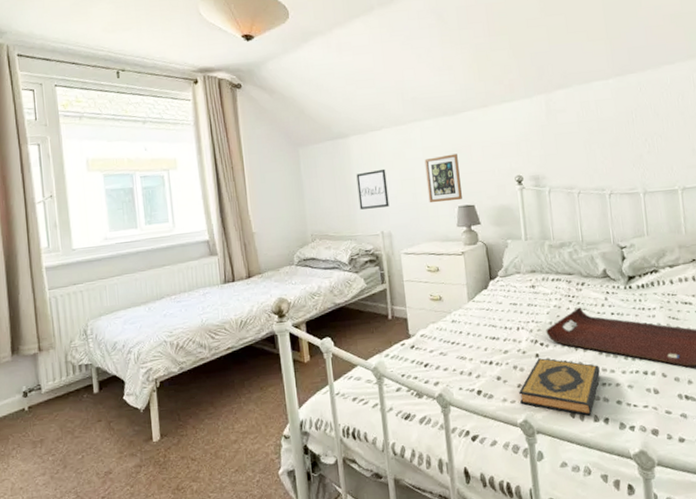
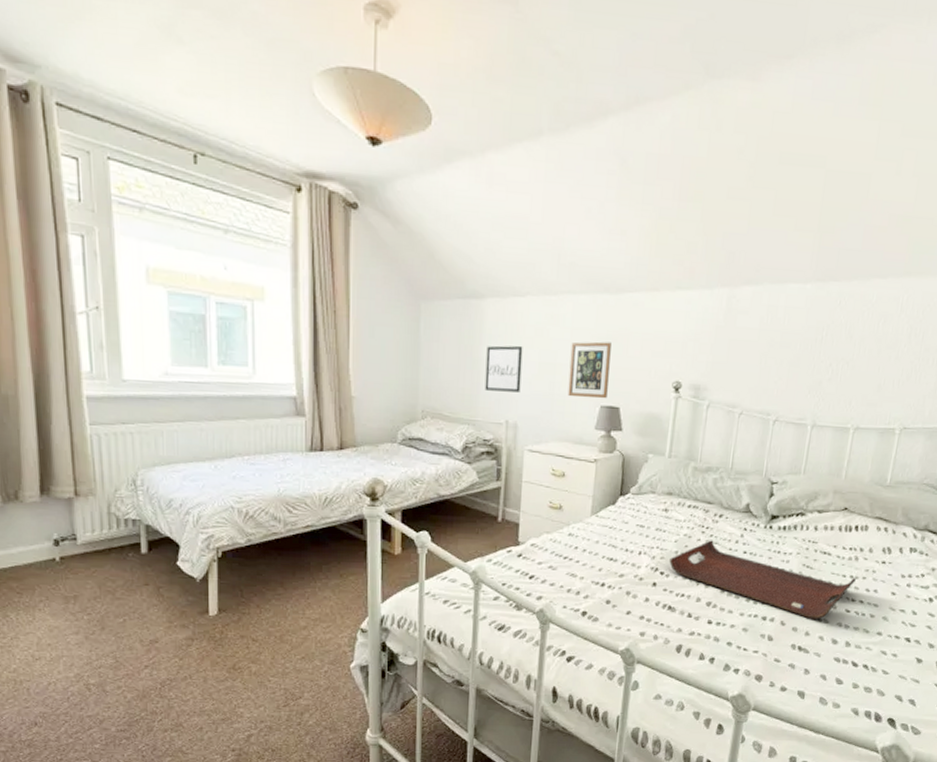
hardback book: present [519,358,600,416] -> none [626,588,718,653]

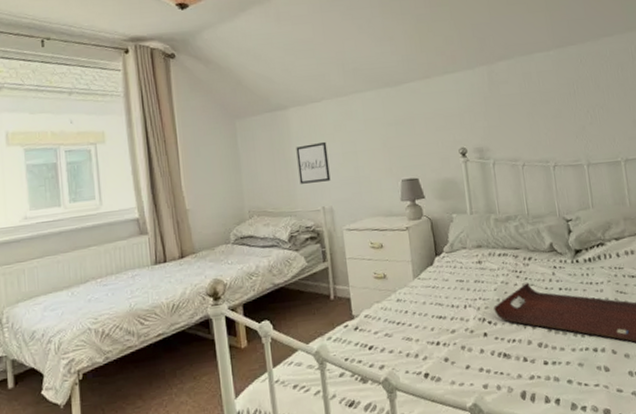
picture frame: present [568,341,612,399] -> none [366,125,406,177]

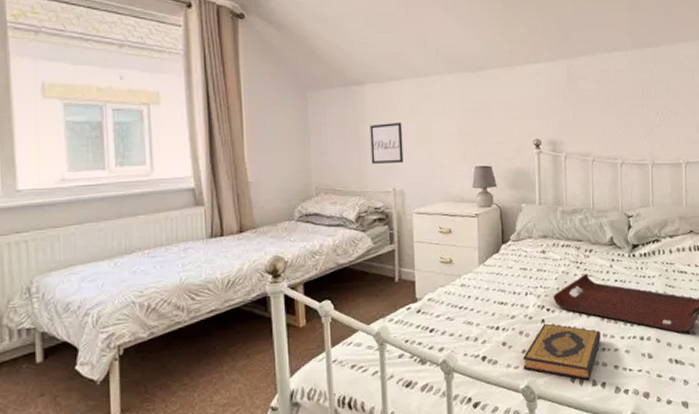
hardback book: none [467,337,550,397] -> present [523,323,601,380]

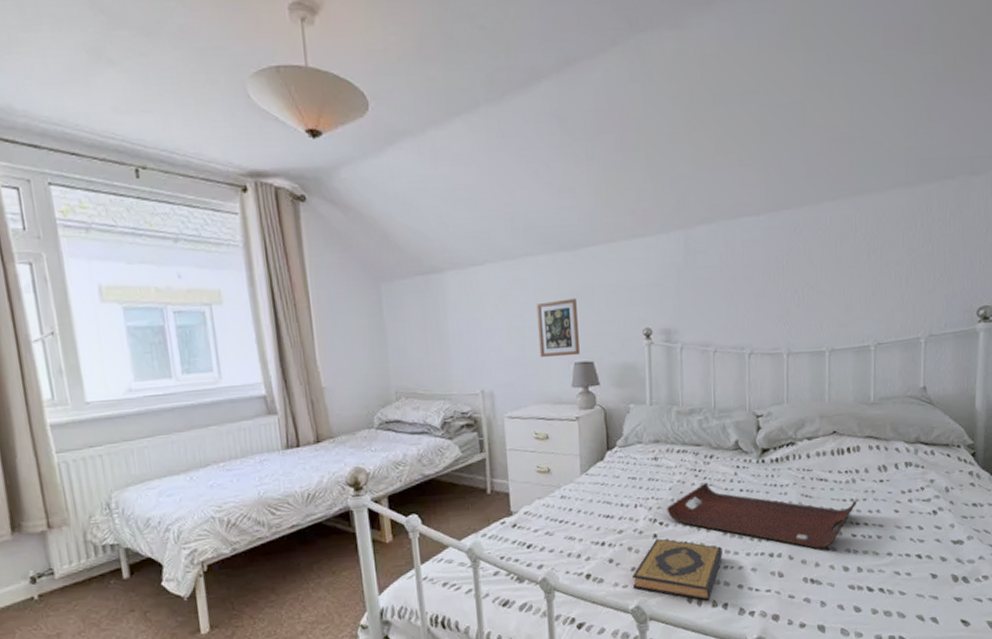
wall art: present [370,122,404,164] -> none [452,313,492,363]
picture frame: none [443,112,480,162] -> present [536,298,580,358]

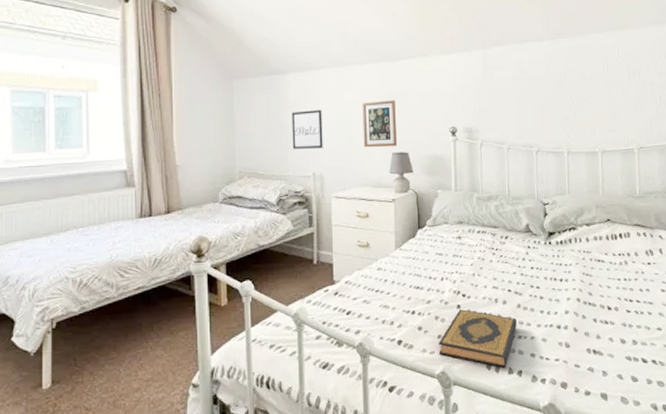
wall art: none [452,313,492,363] -> present [291,109,323,149]
serving tray: present [667,482,856,549] -> none [469,260,629,323]

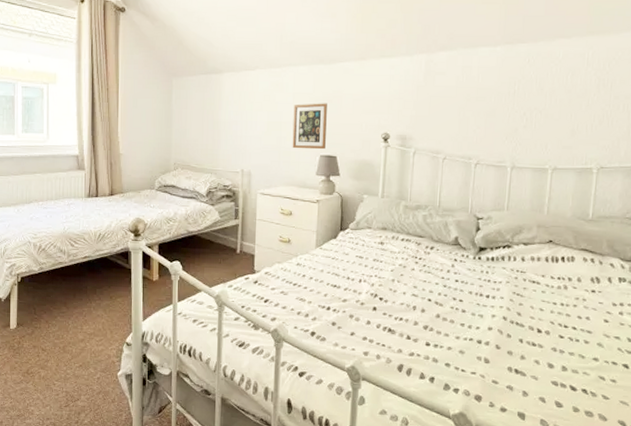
wall art: present [291,109,323,149] -> none [224,109,254,146]
hardback book: present [439,309,517,368] -> none [351,312,434,372]

